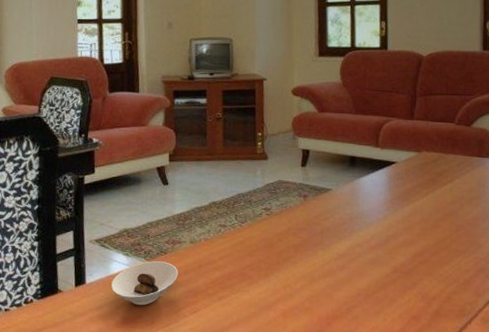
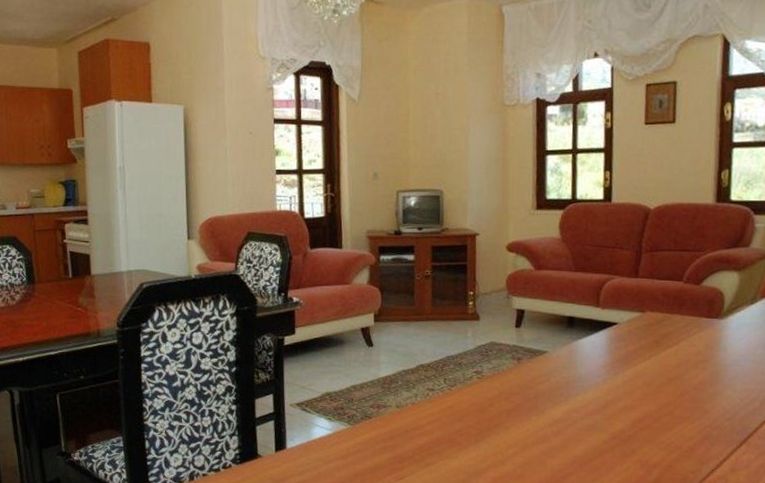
saucer: present [111,261,178,306] -> none [313,426,383,472]

